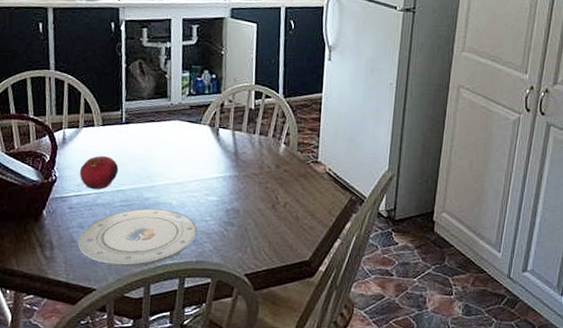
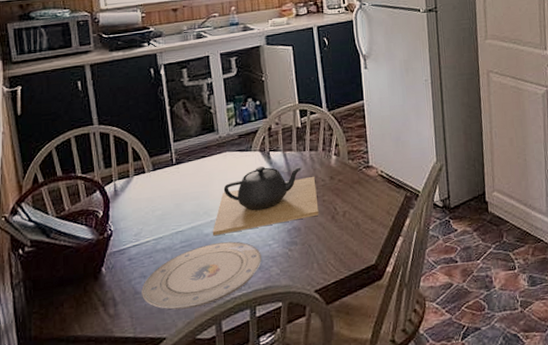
fruit: present [79,156,119,190] -> none [135,200,175,237]
teapot: none [152,141,261,202] -> present [212,166,319,236]

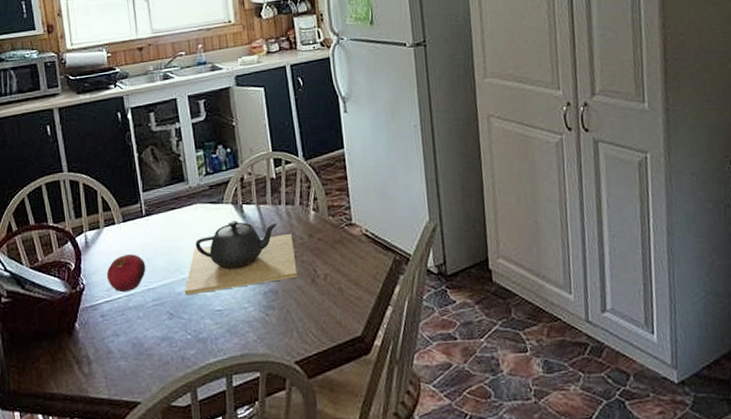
fruit: none [135,200,175,237] -> present [106,254,146,293]
plate: present [142,241,261,310] -> none [115,302,237,373]

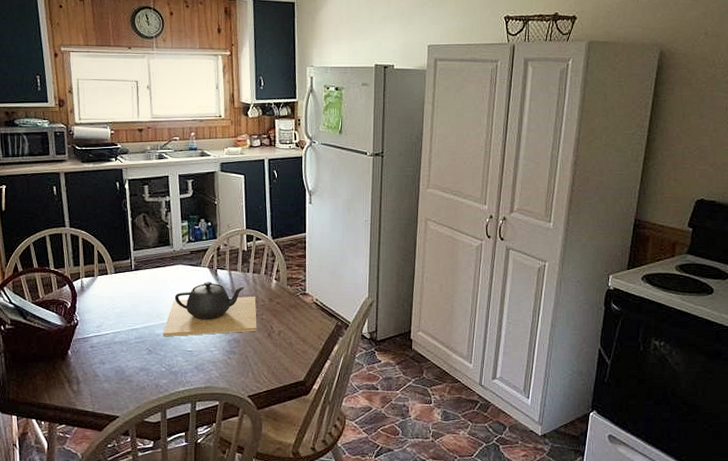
fruit: present [106,254,146,293] -> none [97,300,132,330]

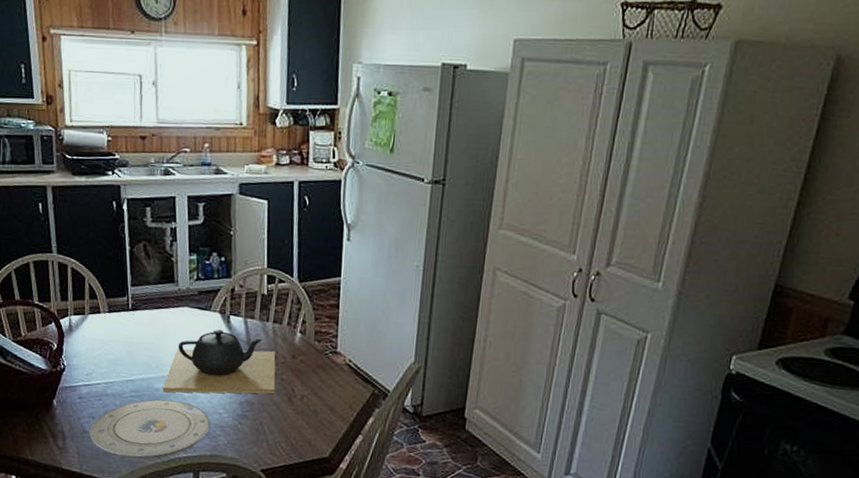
plate: none [100,343,204,395] -> present [89,399,210,459]

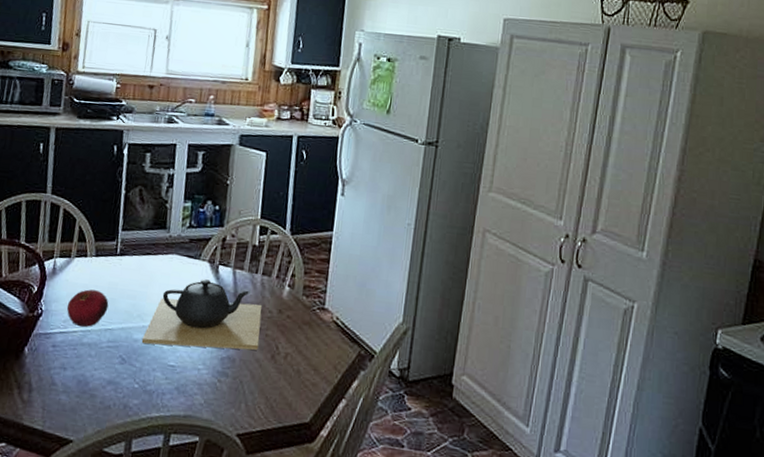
fruit: none [87,344,127,380] -> present [66,289,109,328]
plate: present [89,399,210,459] -> none [58,351,188,417]

